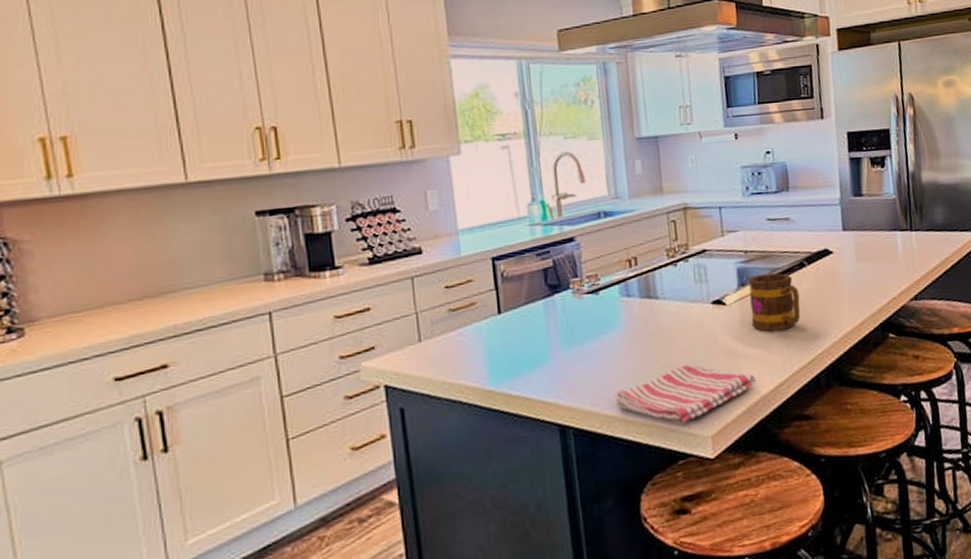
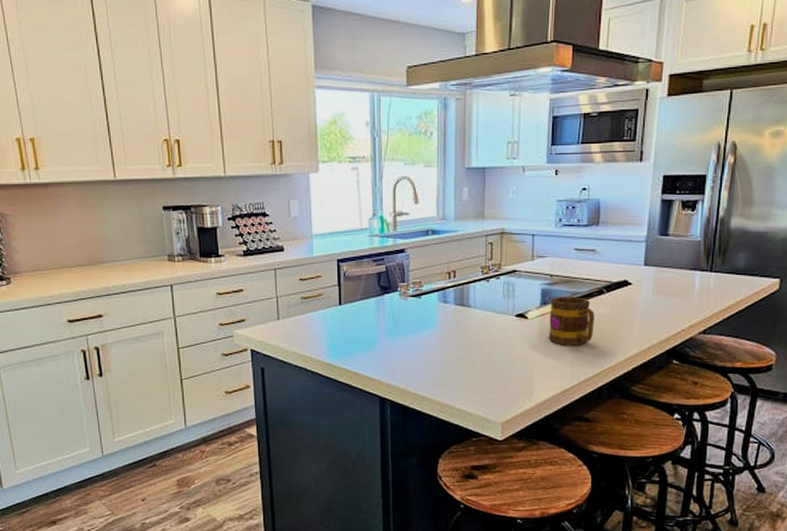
dish towel: present [614,364,757,425] -> none [426,363,546,411]

